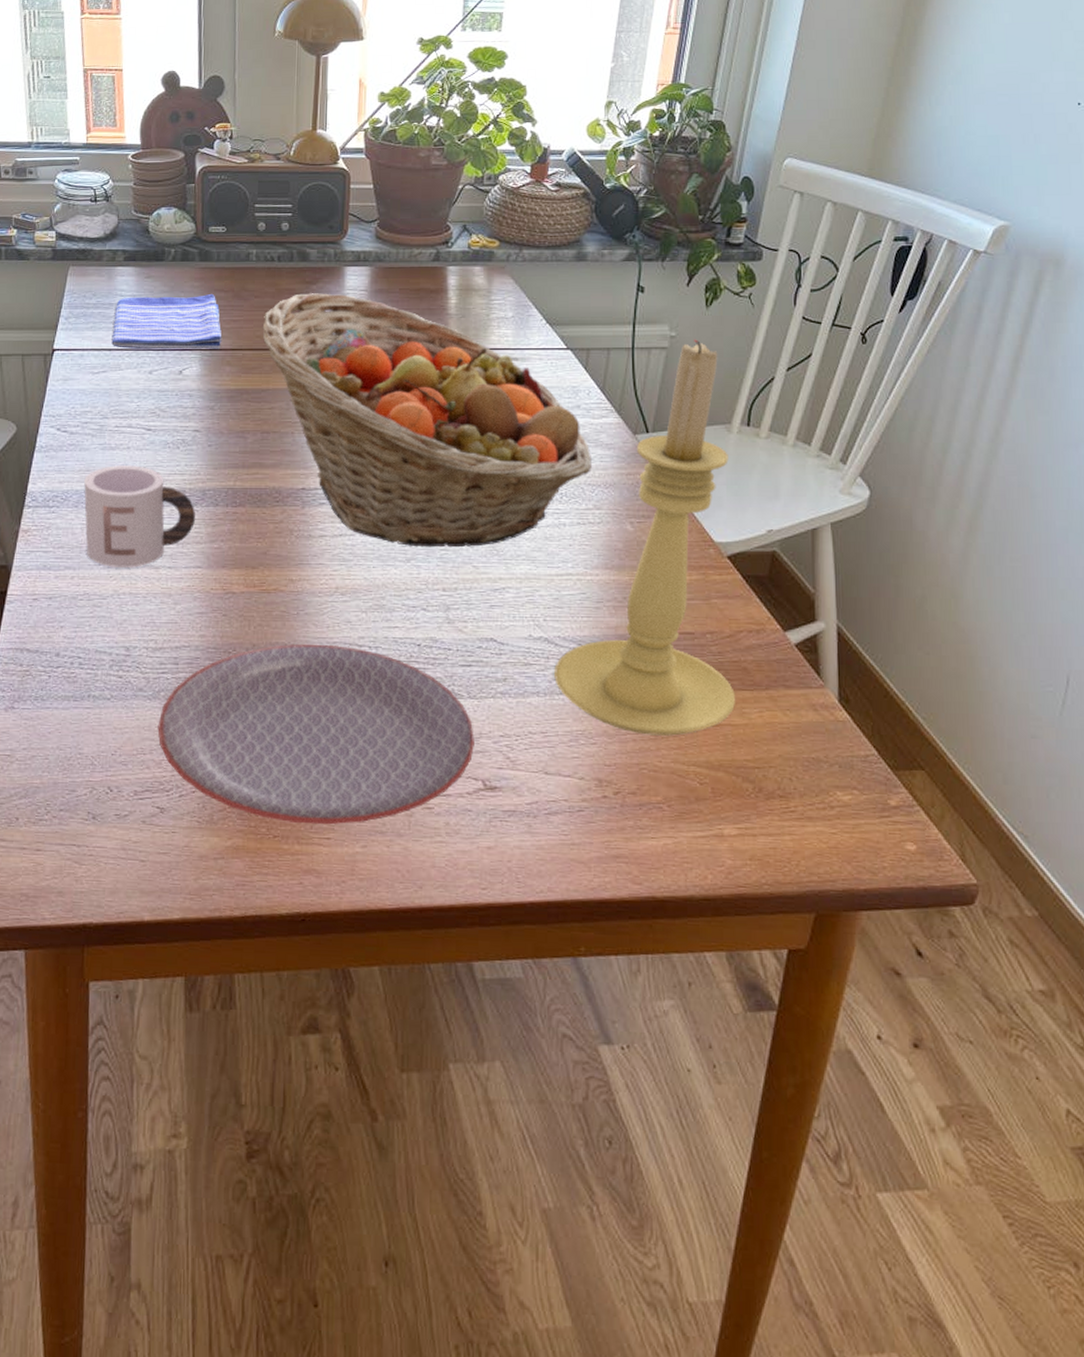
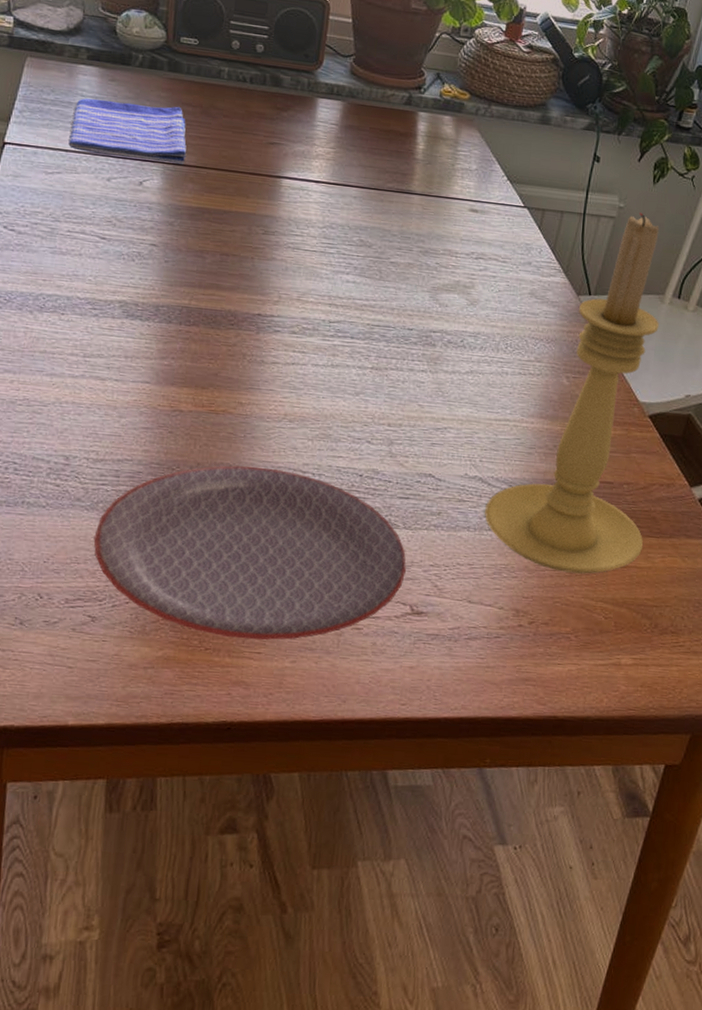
mug: present [84,465,196,568] -> none [28,271,148,377]
fruit basket: present [262,293,591,548] -> none [229,119,537,387]

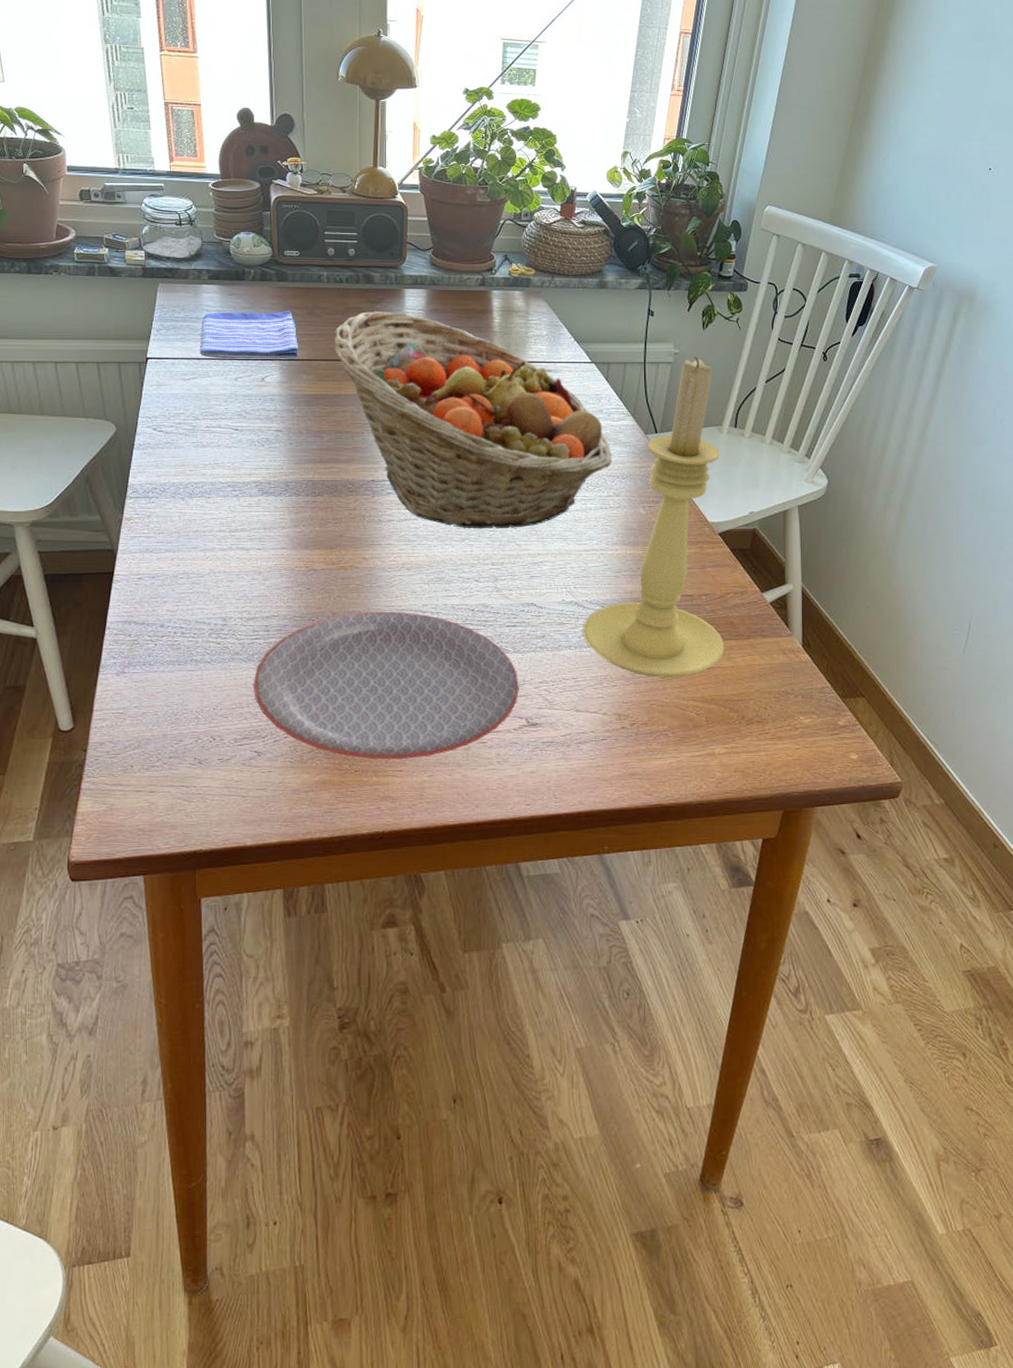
fruit basket: none [229,119,537,387] -> present [334,311,612,529]

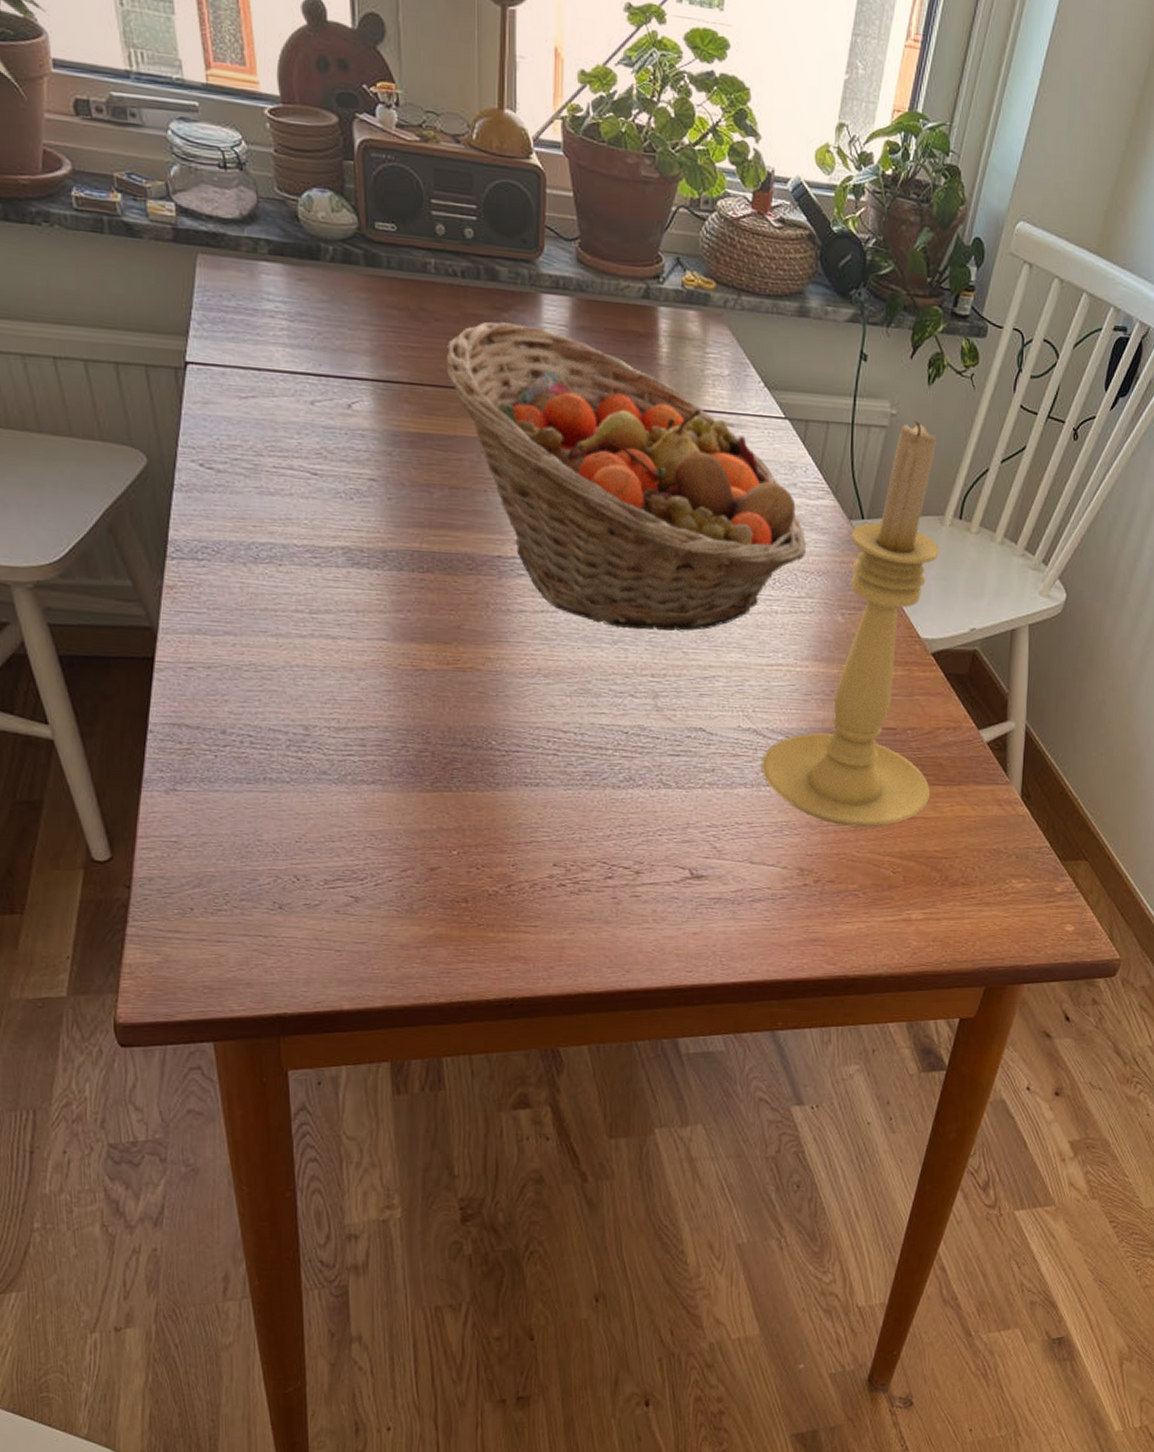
dish towel: present [200,310,299,359] -> none [260,303,398,382]
plate: present [253,611,519,760] -> none [346,727,682,913]

